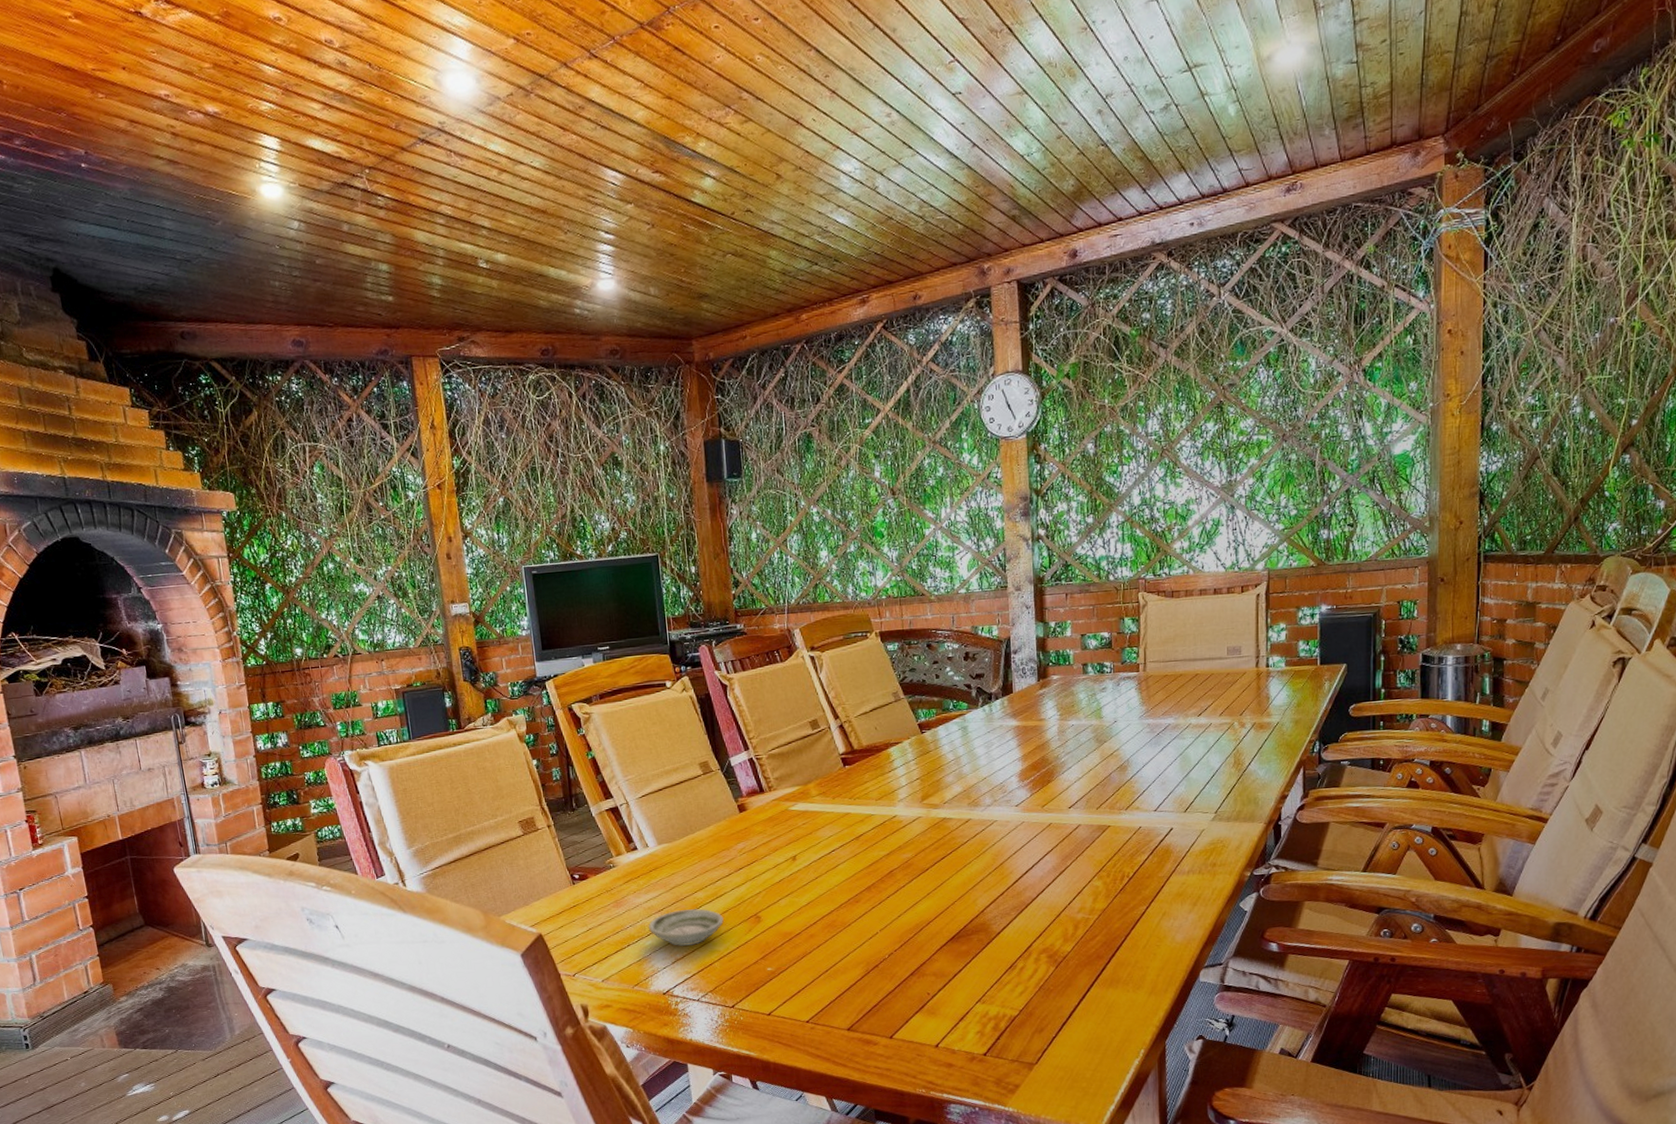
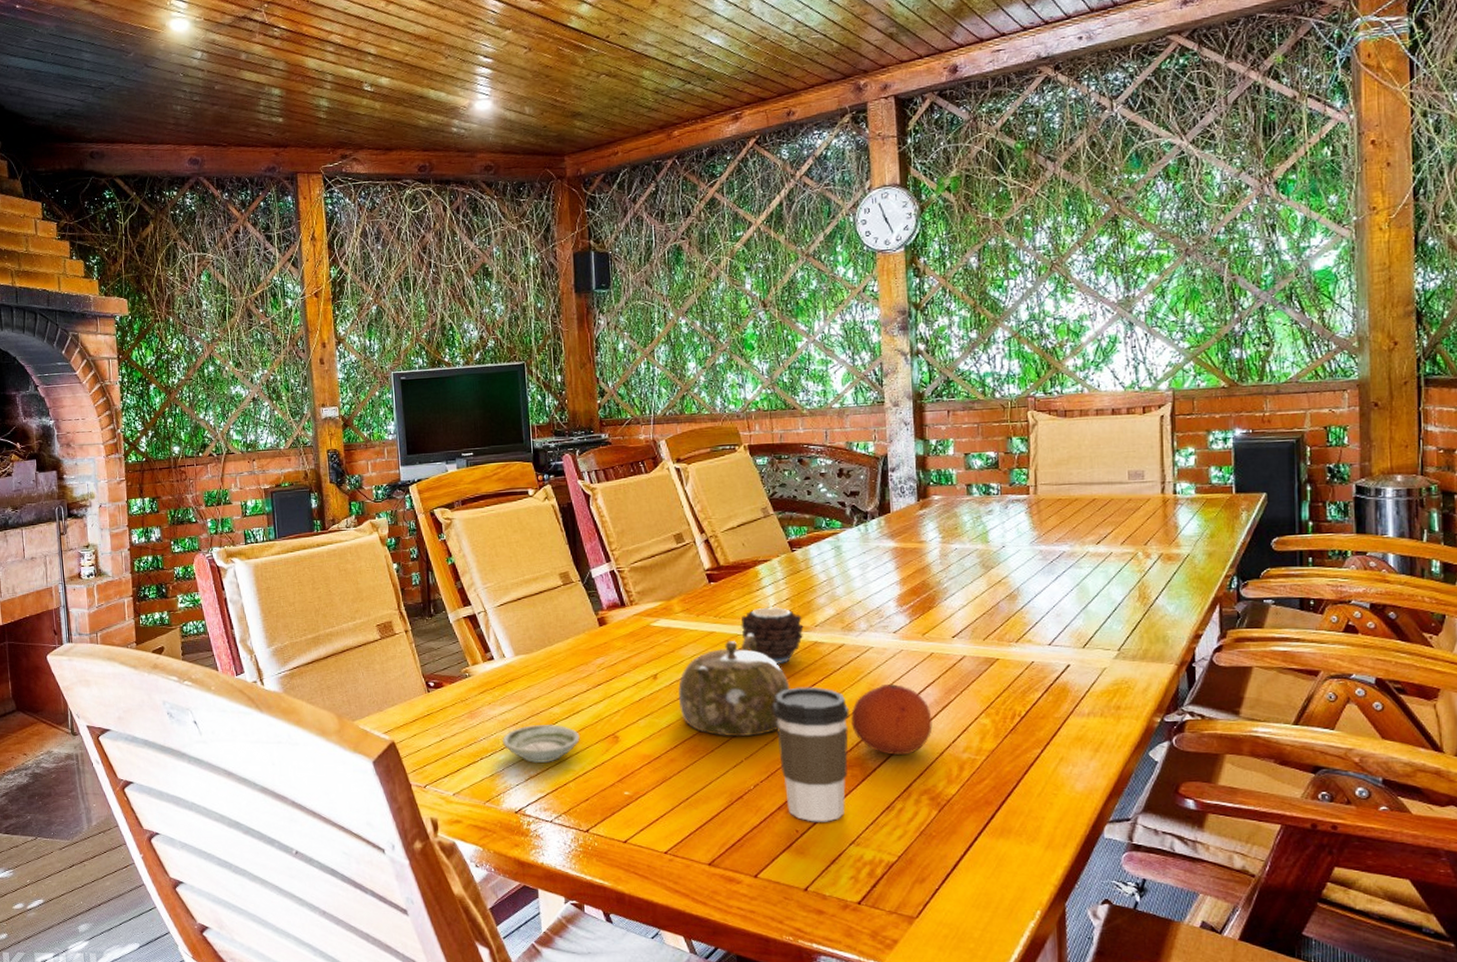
teapot: none [816,812,921,911] -> present [678,633,790,737]
candle: none [874,782,933,841] -> present [741,602,804,665]
coffee cup: none [905,860,976,985] -> present [773,686,850,822]
fruit: none [977,853,1051,919] -> present [851,683,933,756]

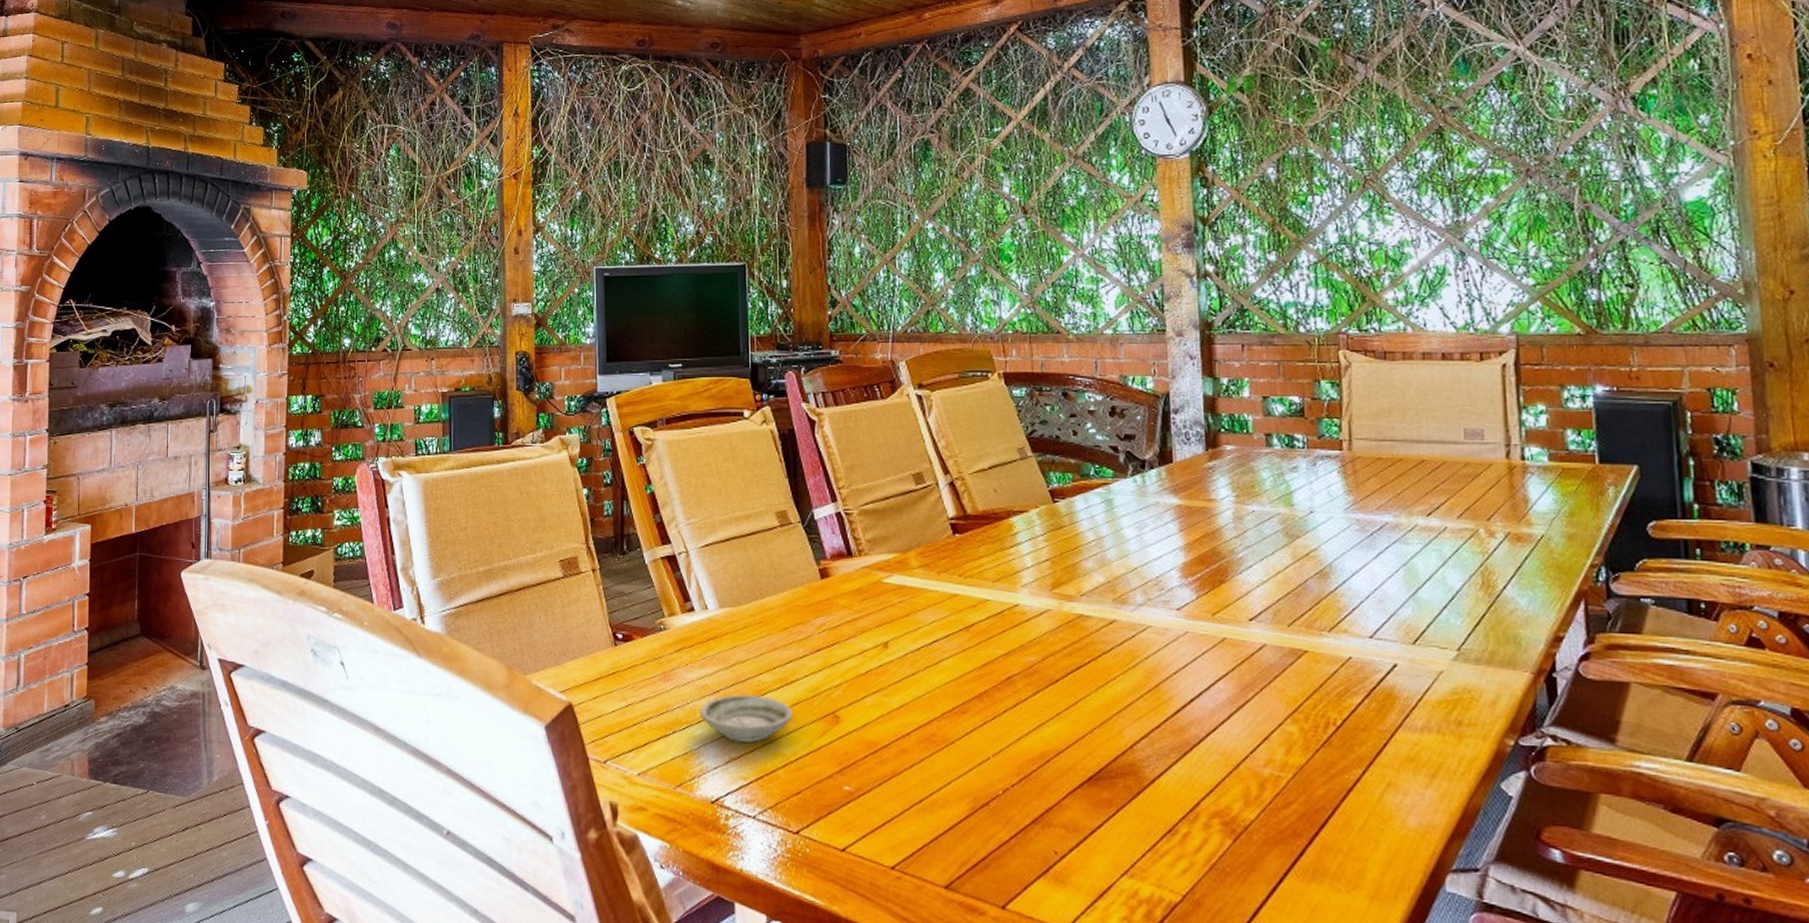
teapot: present [678,633,790,737] -> none [914,598,1049,727]
candle: present [741,602,804,665] -> none [990,562,1067,640]
coffee cup: present [773,686,850,822] -> none [1028,669,1123,844]
fruit: present [851,683,933,756] -> none [1124,673,1226,766]

